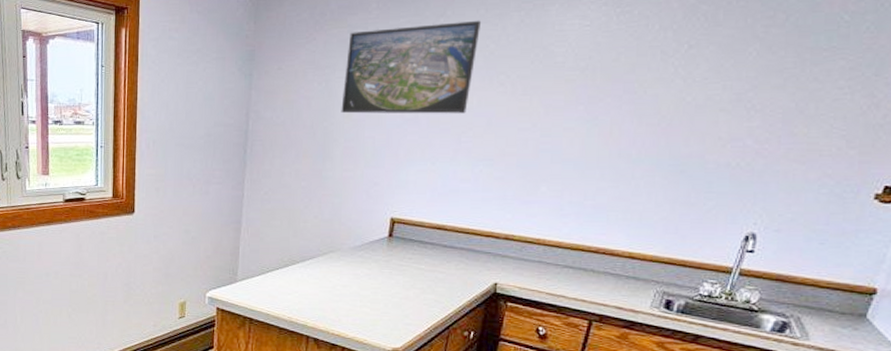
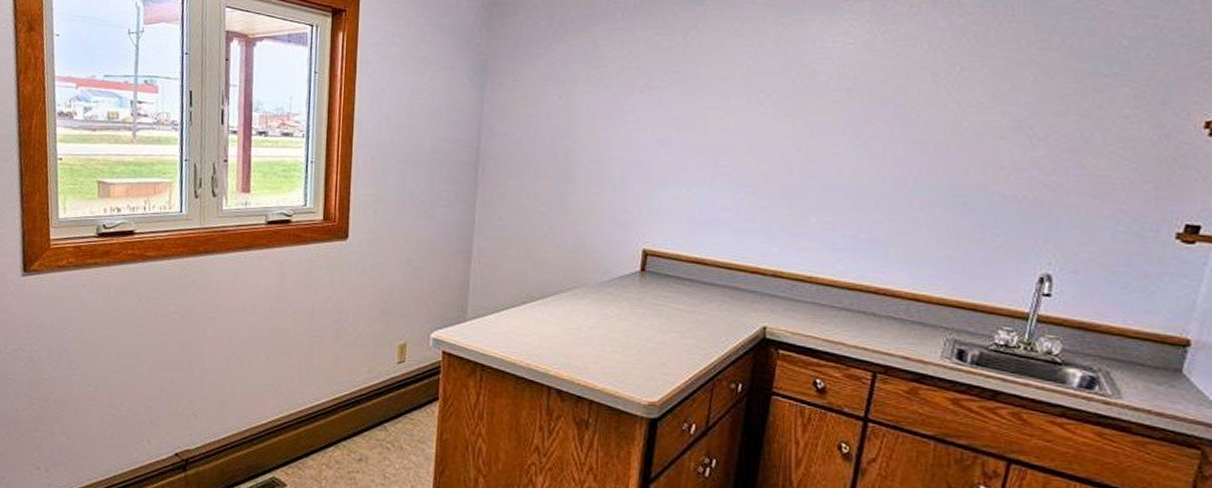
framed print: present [341,20,482,114] -> none [584,34,737,135]

